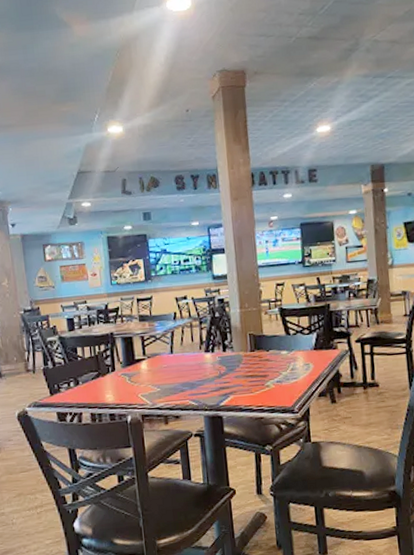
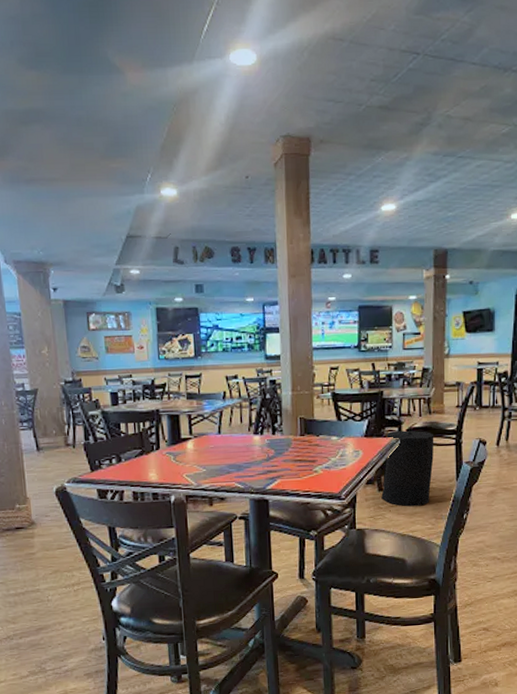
trash can: none [334,340,385,418] -> present [381,429,434,507]

